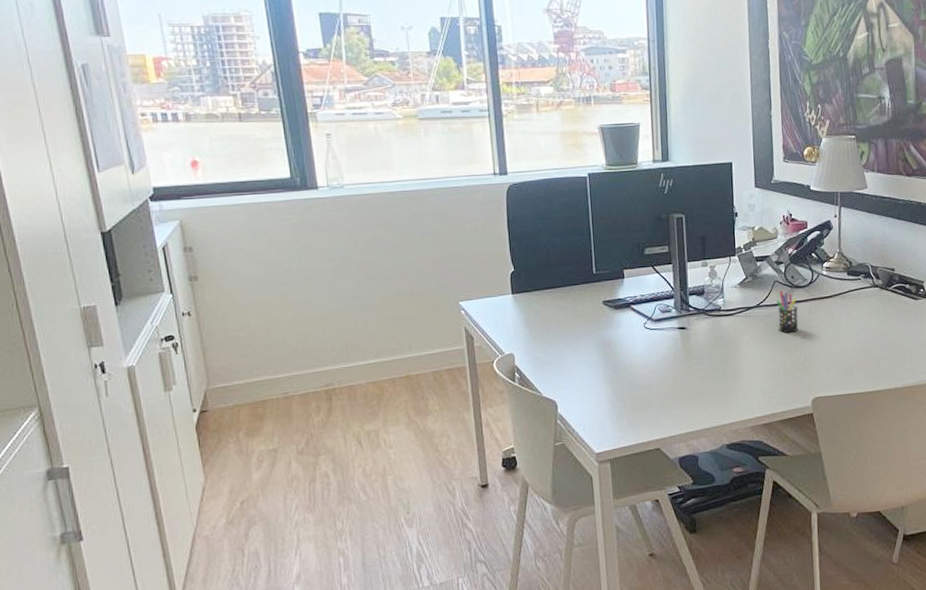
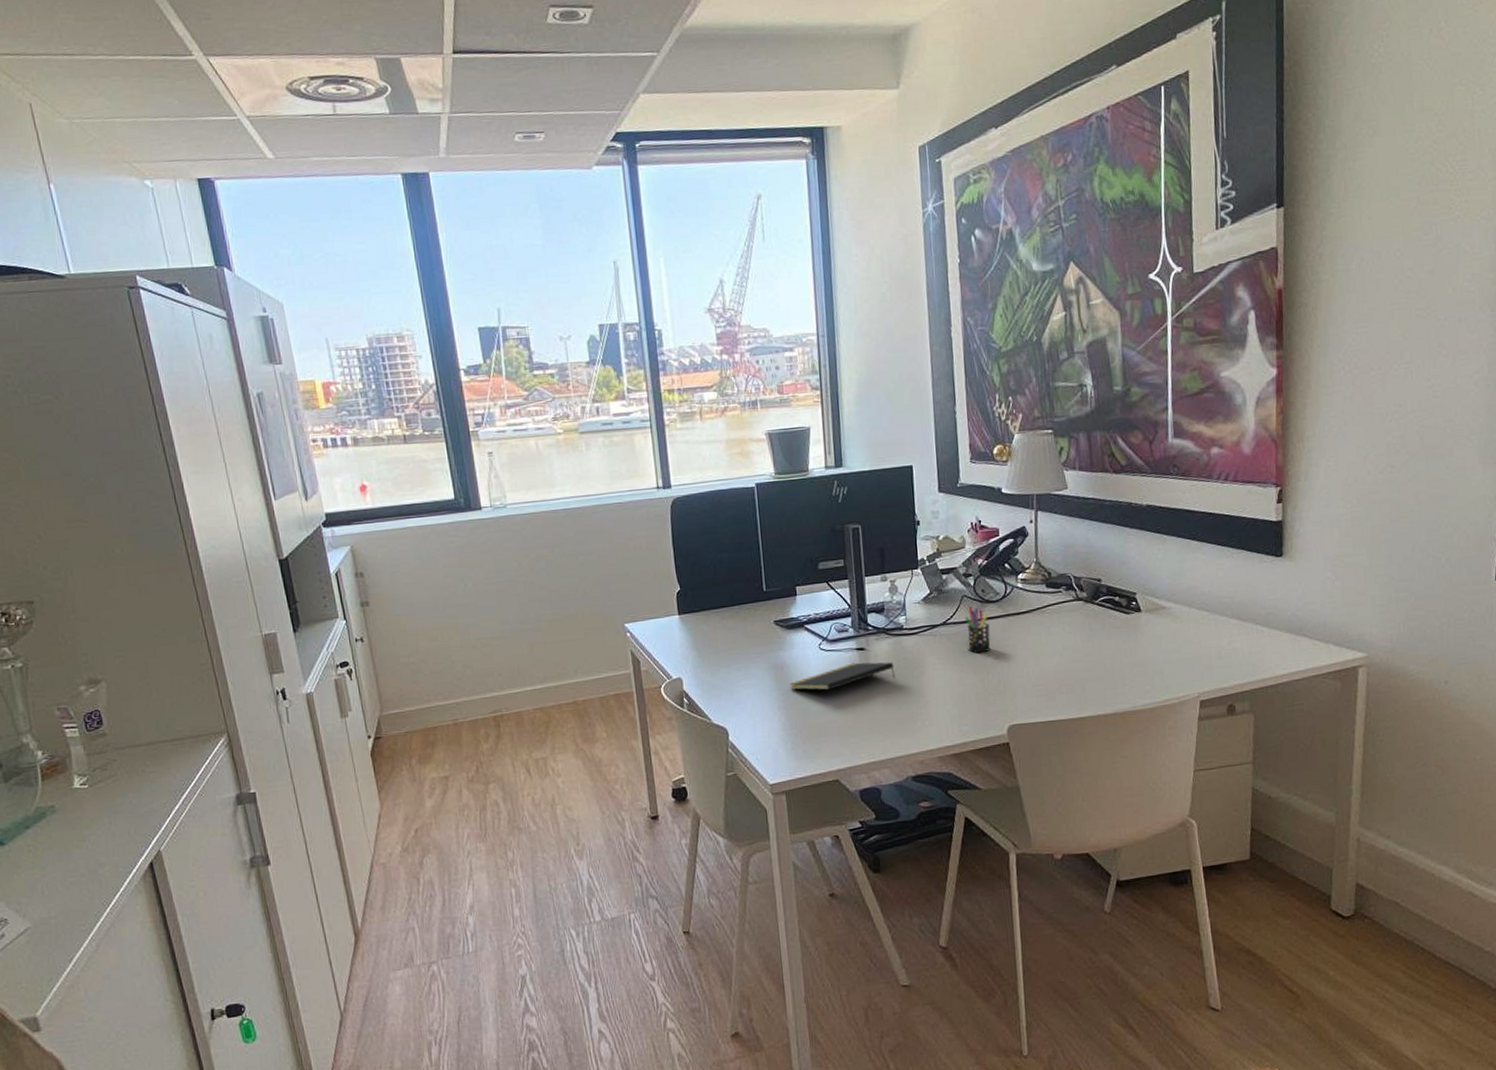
notepad: none [616,340,713,366] -> present [789,662,895,691]

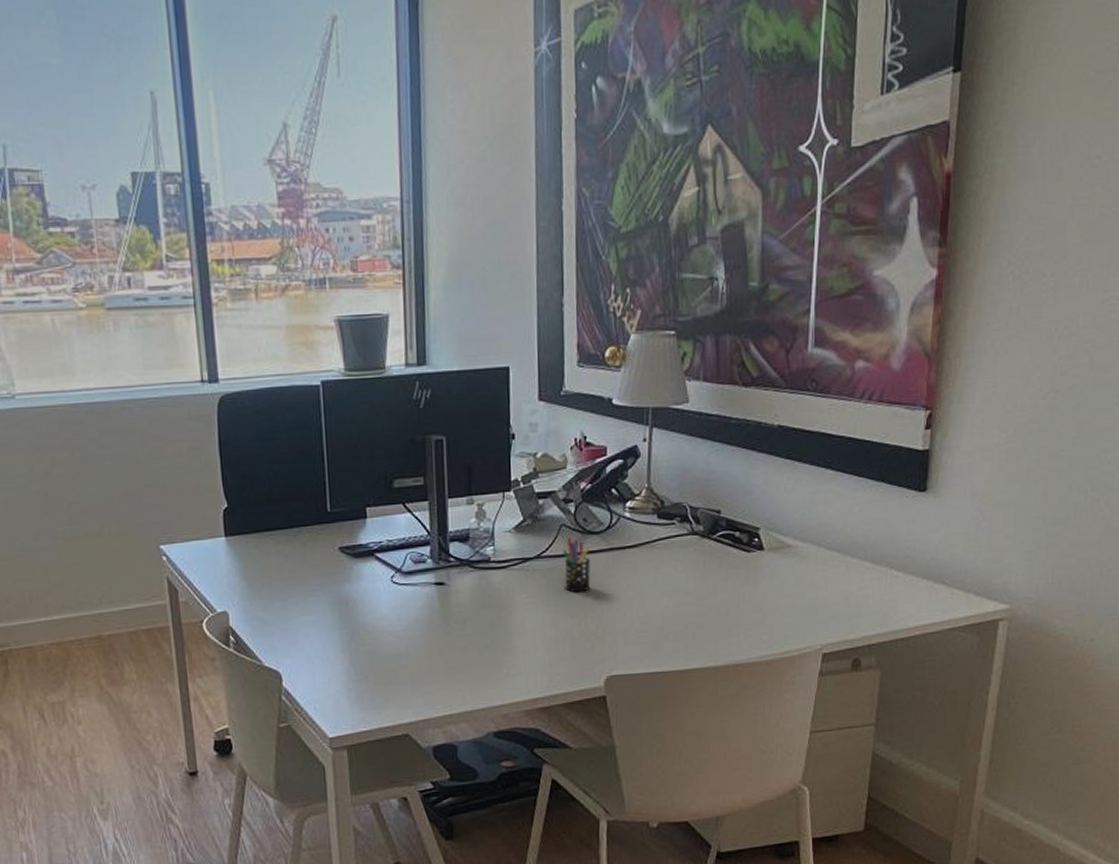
notepad: present [789,662,895,691] -> none [355,599,479,631]

